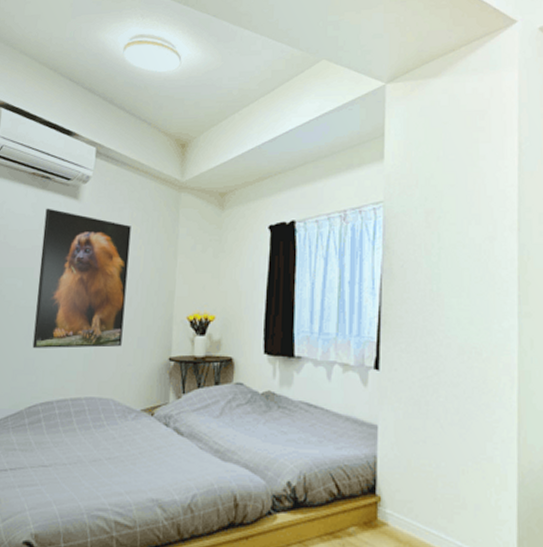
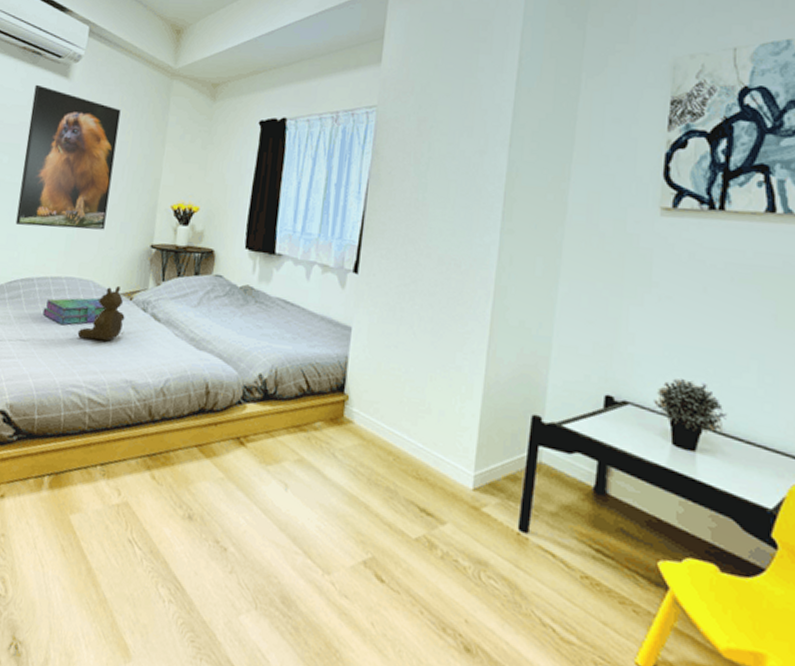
stack of books: none [64,416,126,447] -> present [42,298,105,325]
teddy bear: none [100,401,147,460] -> present [77,285,125,342]

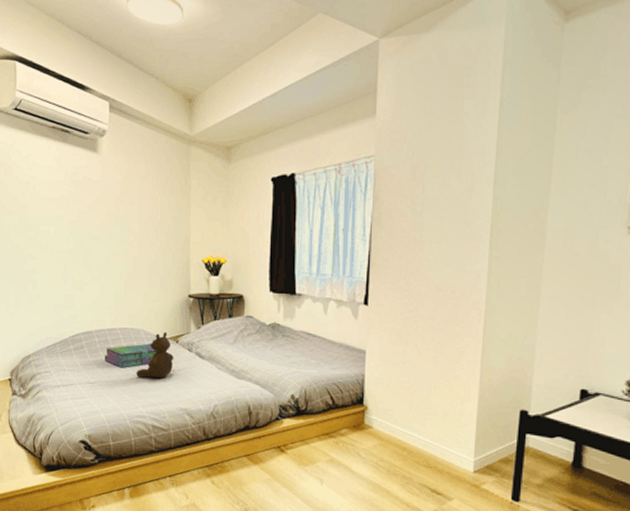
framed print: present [15,84,121,230] -> none [68,160,147,287]

